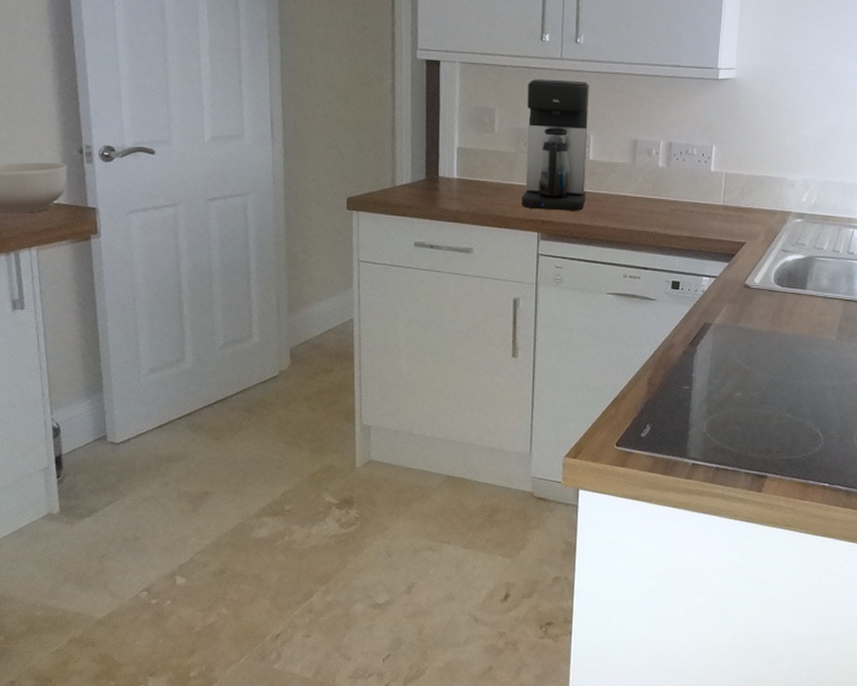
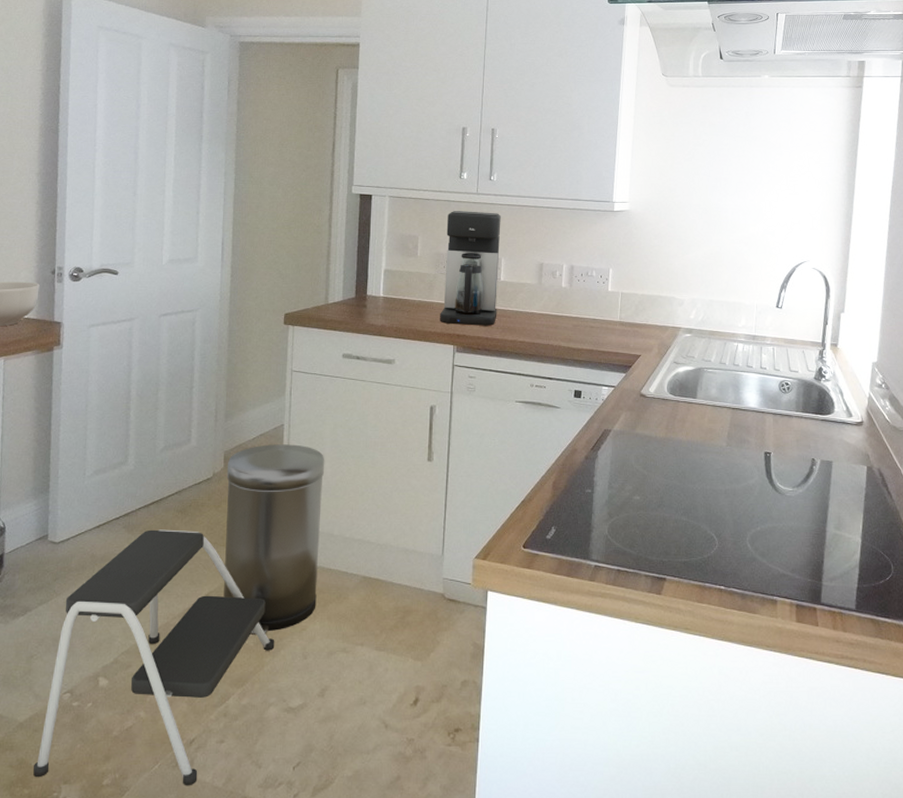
step stool: none [117,429,357,678] -> present [33,529,275,786]
pedal bin: none [294,340,401,535] -> present [224,444,325,636]

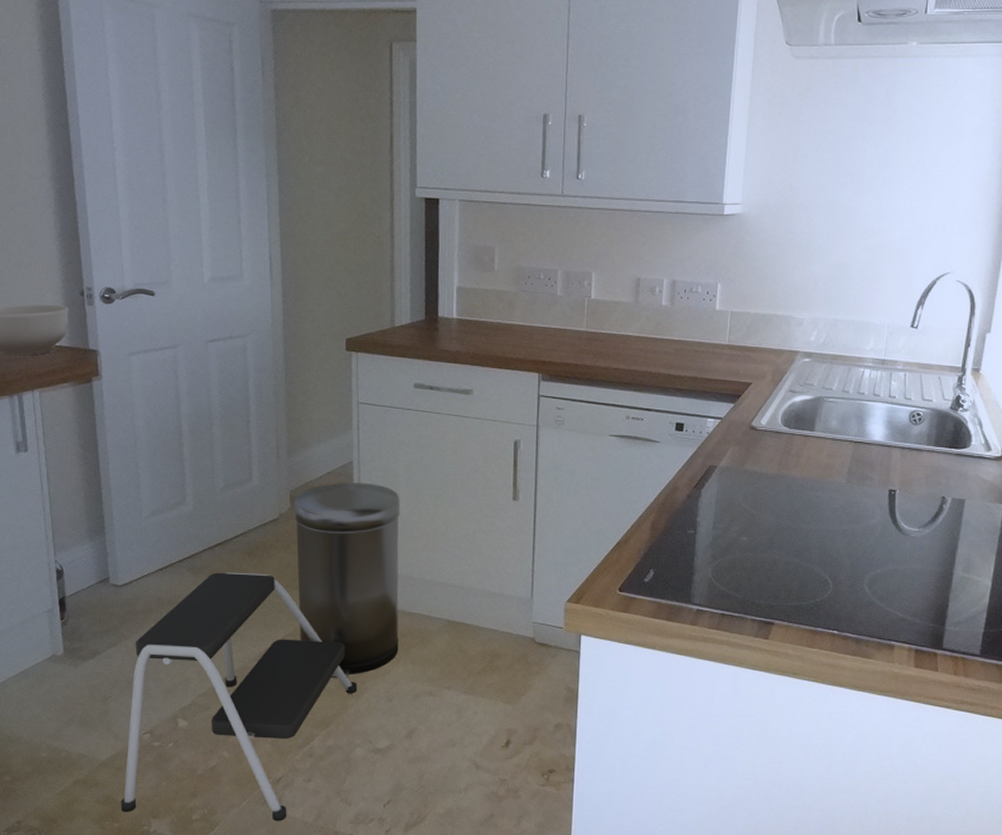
coffee maker: present [440,211,501,327] -> none [522,216,591,352]

